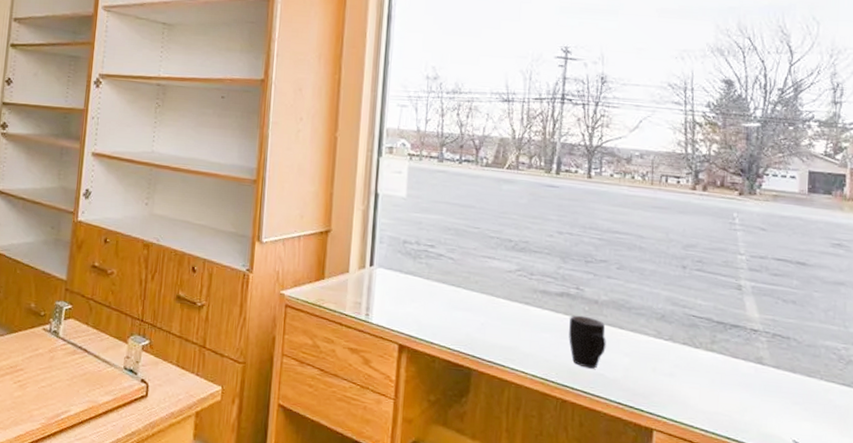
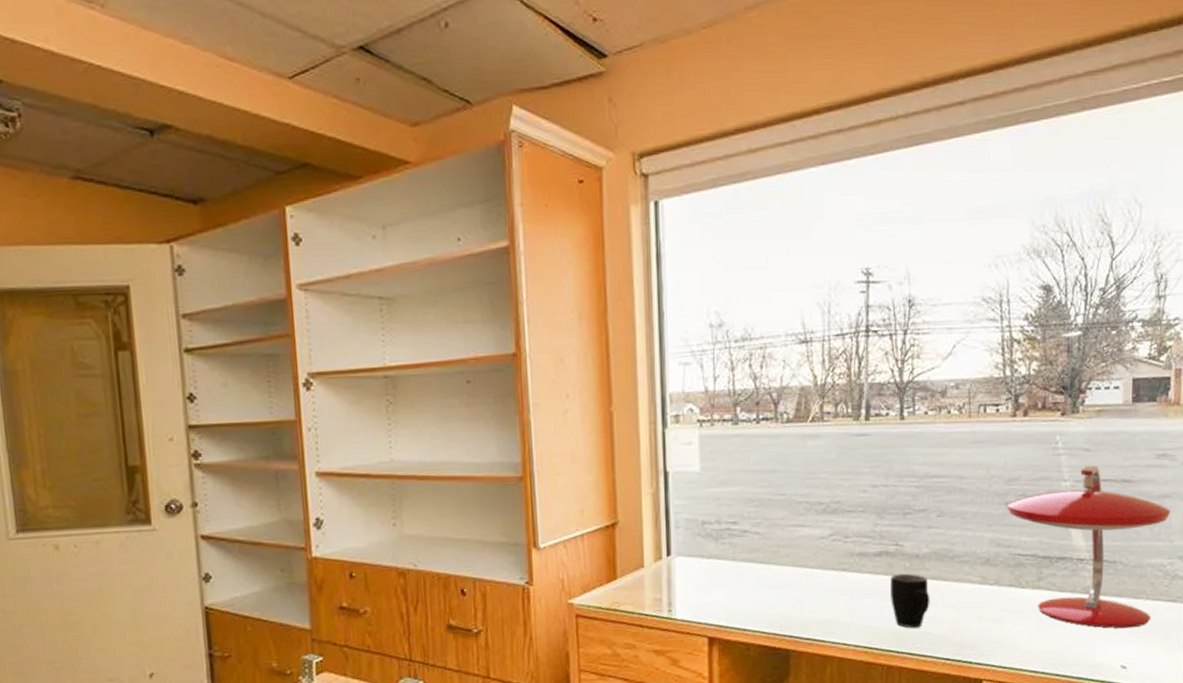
desk lamp: none [683,244,846,405] -> present [1007,466,1171,629]

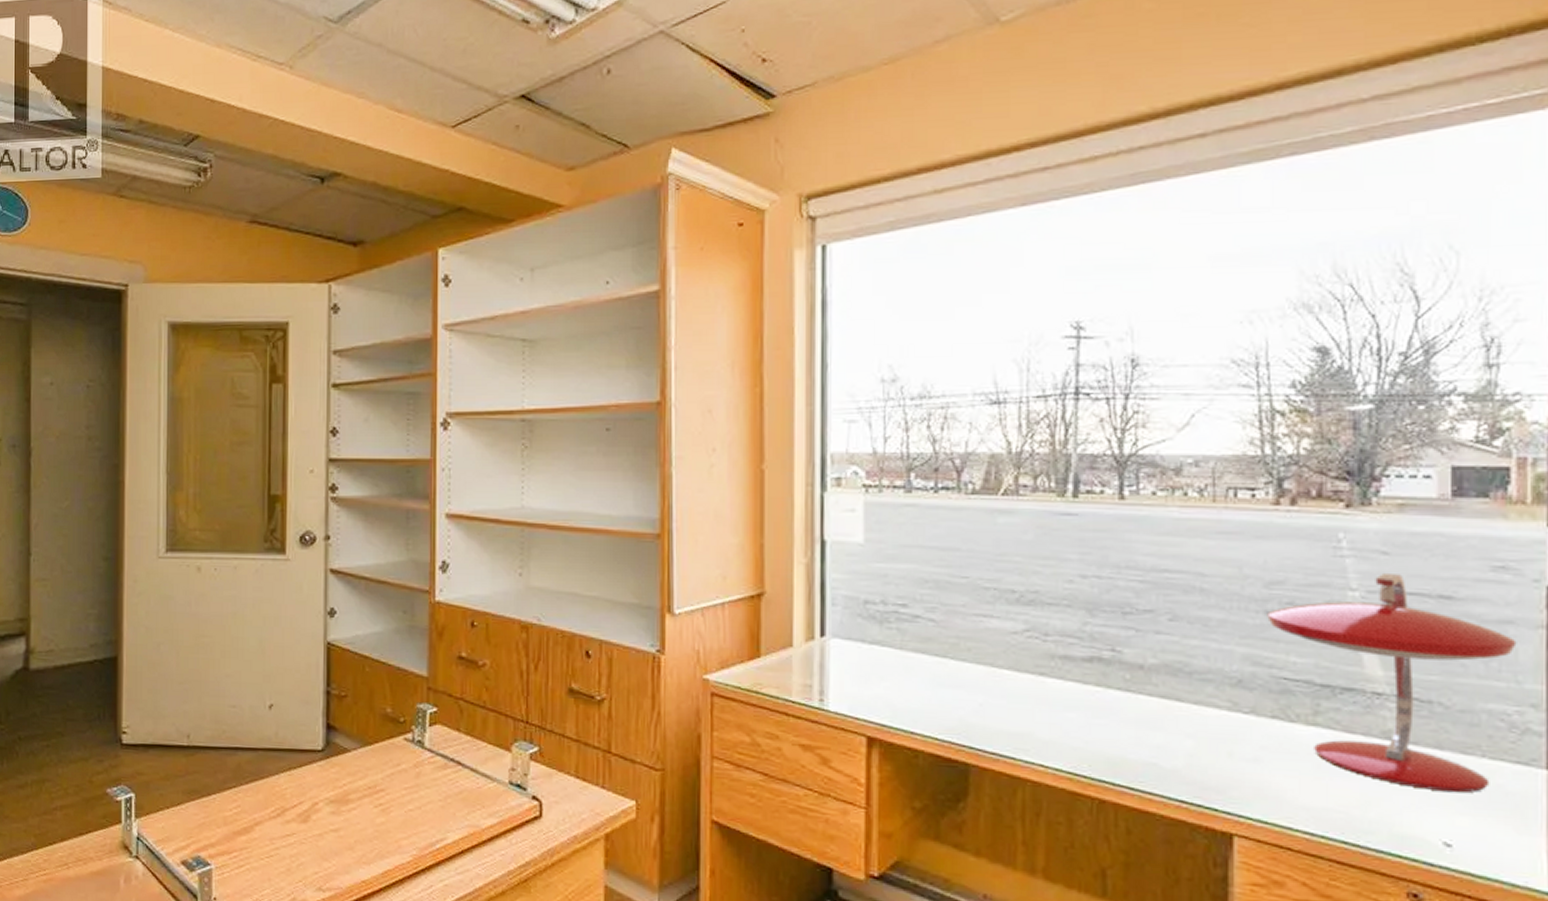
mug: present [890,573,930,628] -> none [1104,686,1158,757]

